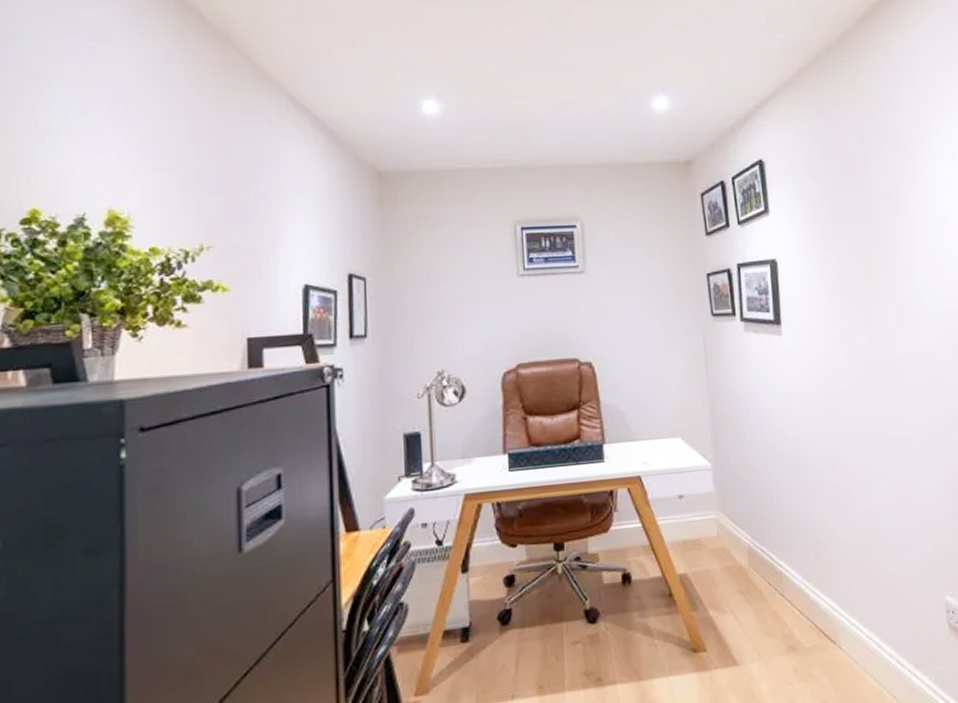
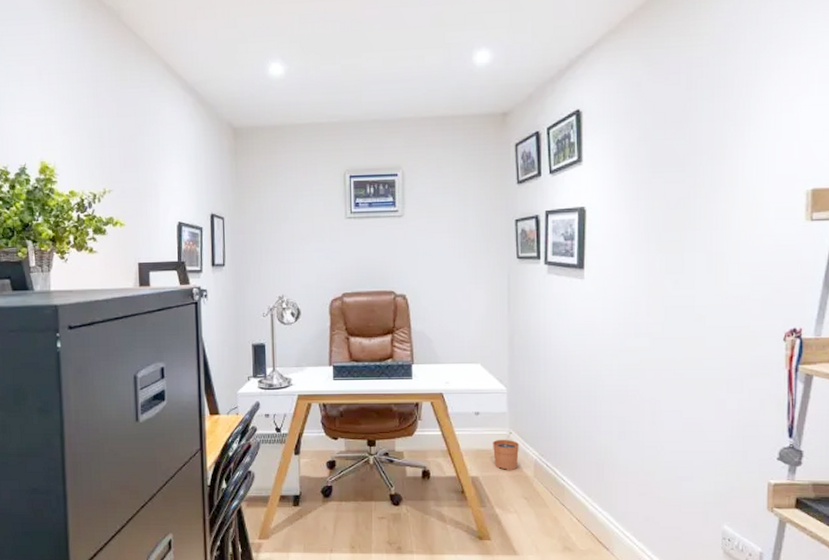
plant pot: none [699,514,731,561] -> present [492,431,519,470]

